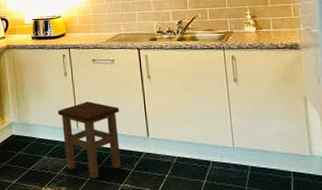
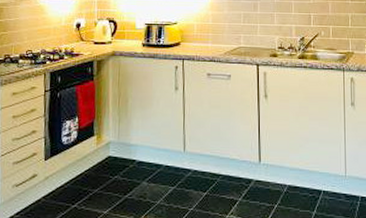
stool: present [57,102,121,179] -> none [163,121,231,209]

